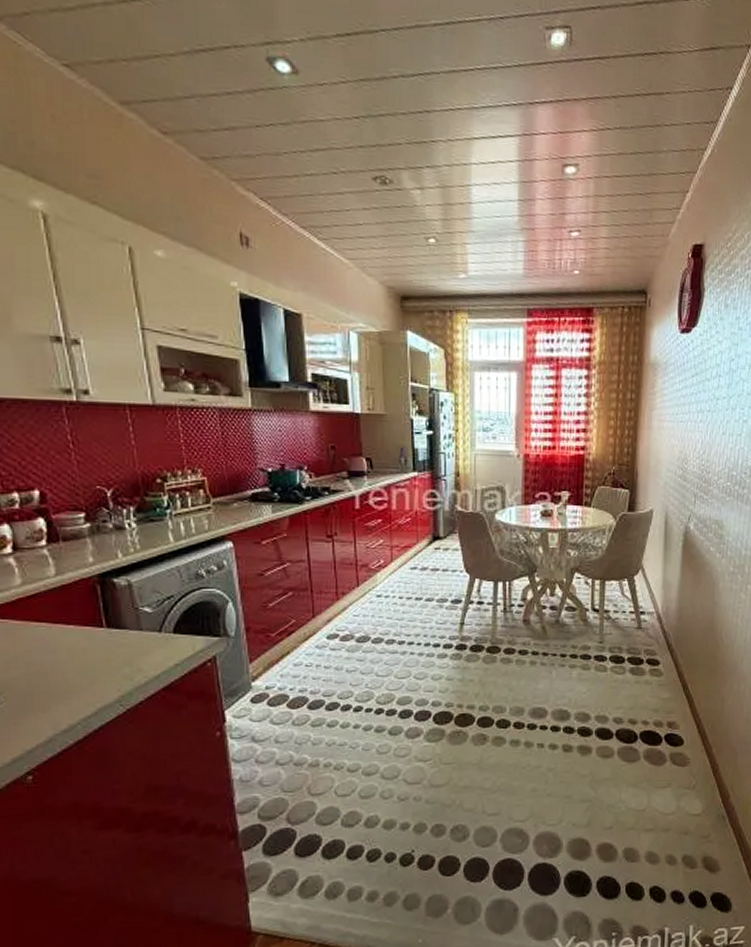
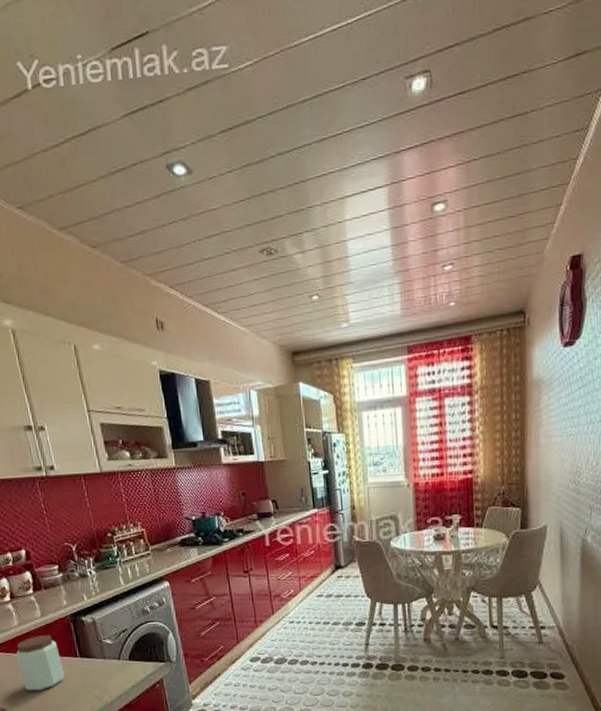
peanut butter: none [14,599,83,668] -> present [16,635,65,691]

